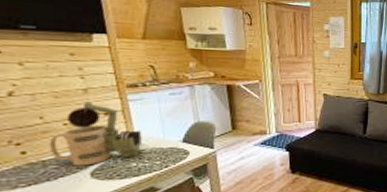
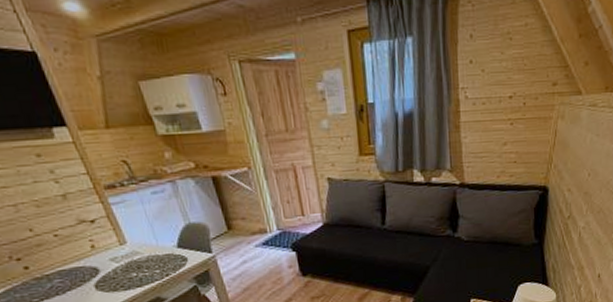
cocoa: present [48,102,142,166] -> none [45,209,138,279]

